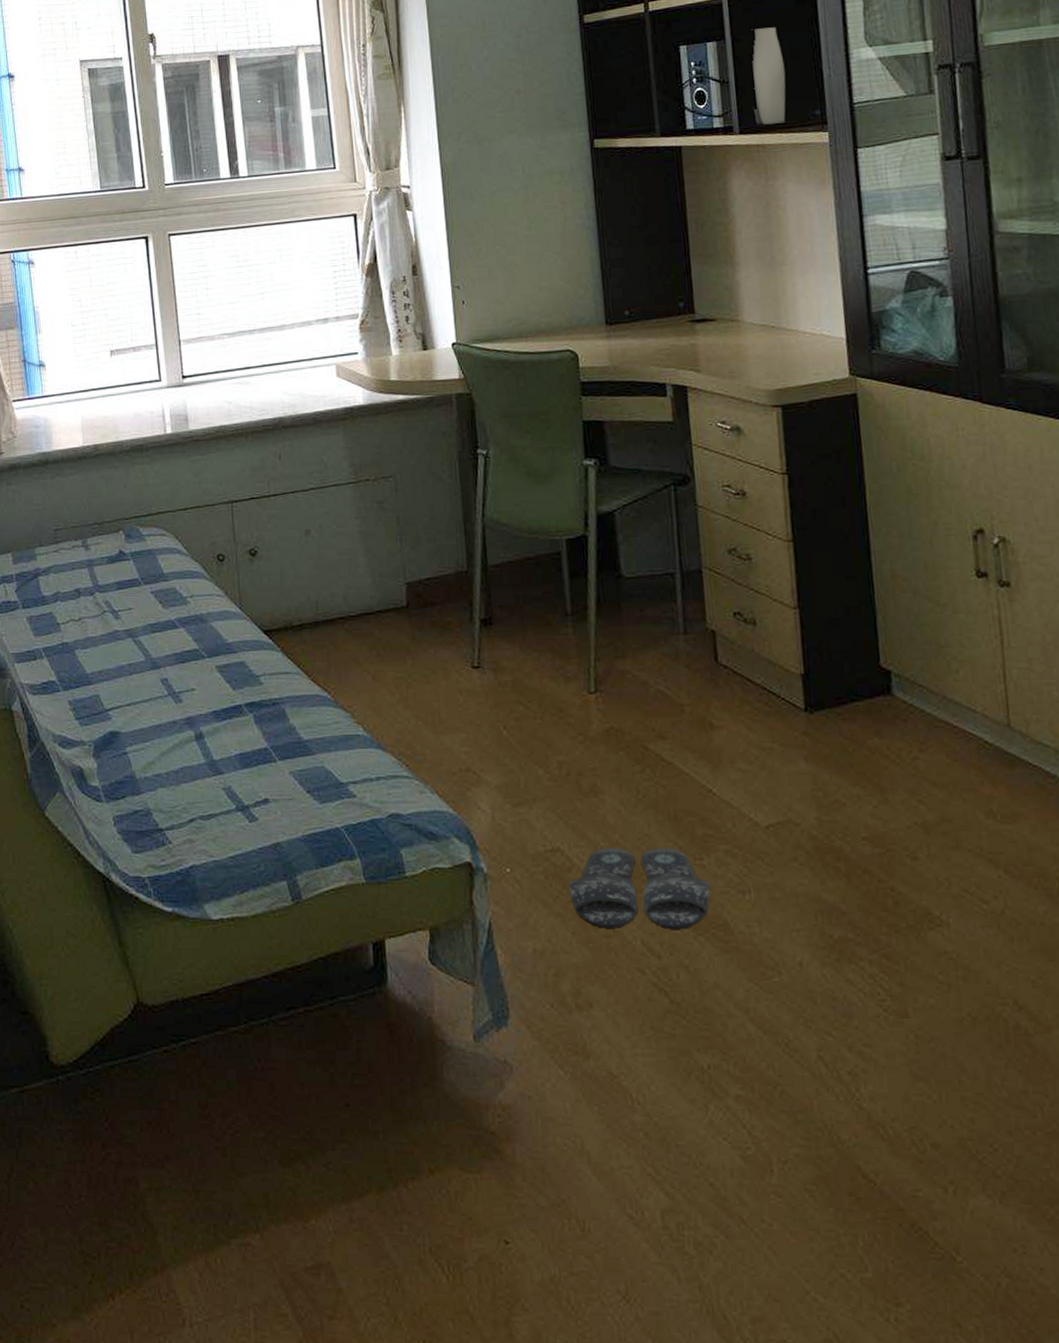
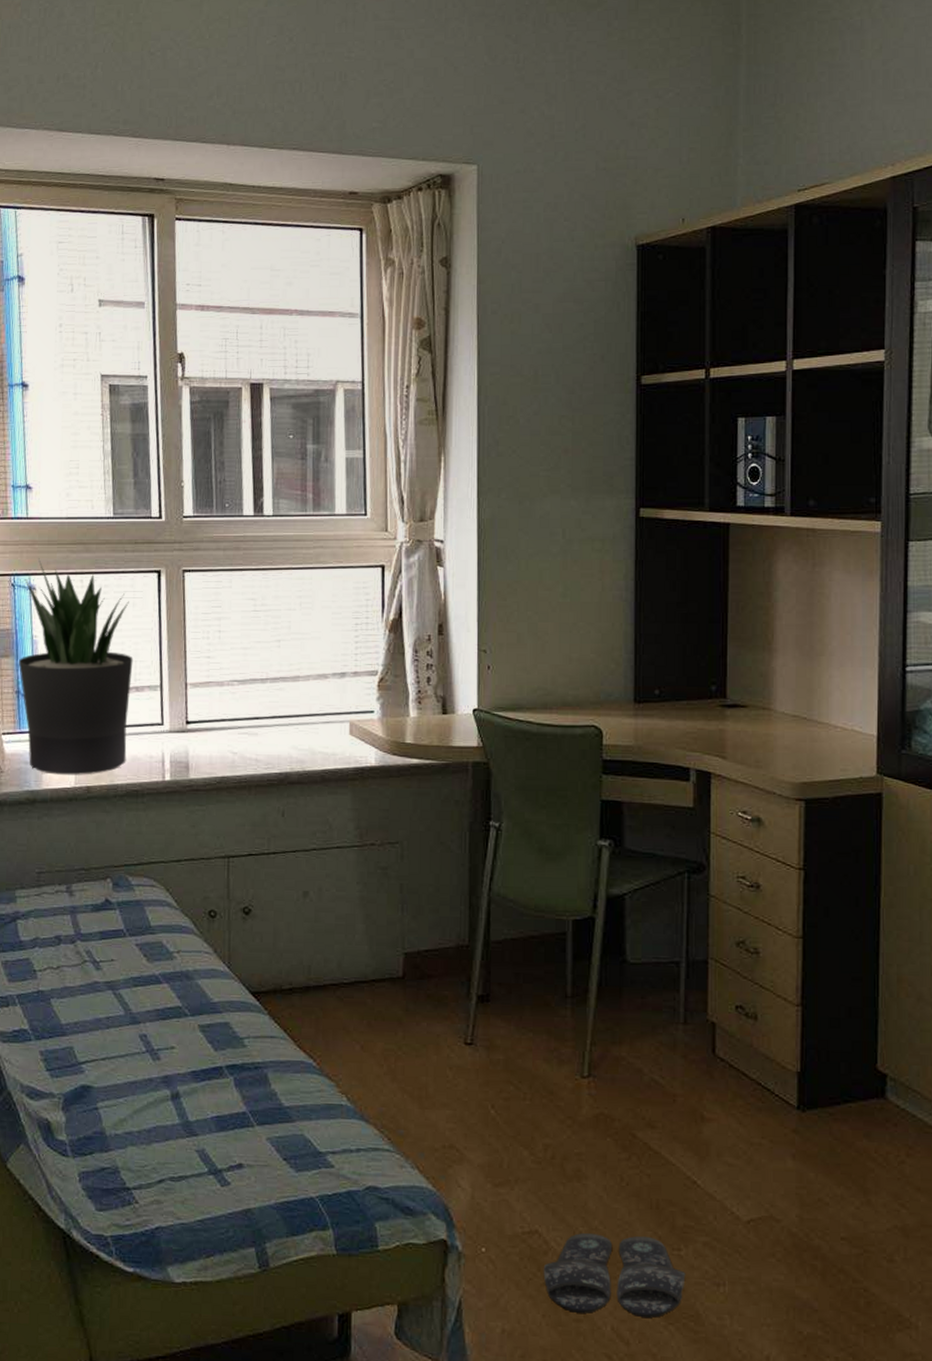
planter: none [22,234,129,436] -> present [18,558,133,775]
vase: present [751,27,786,125] -> none [807,407,844,508]

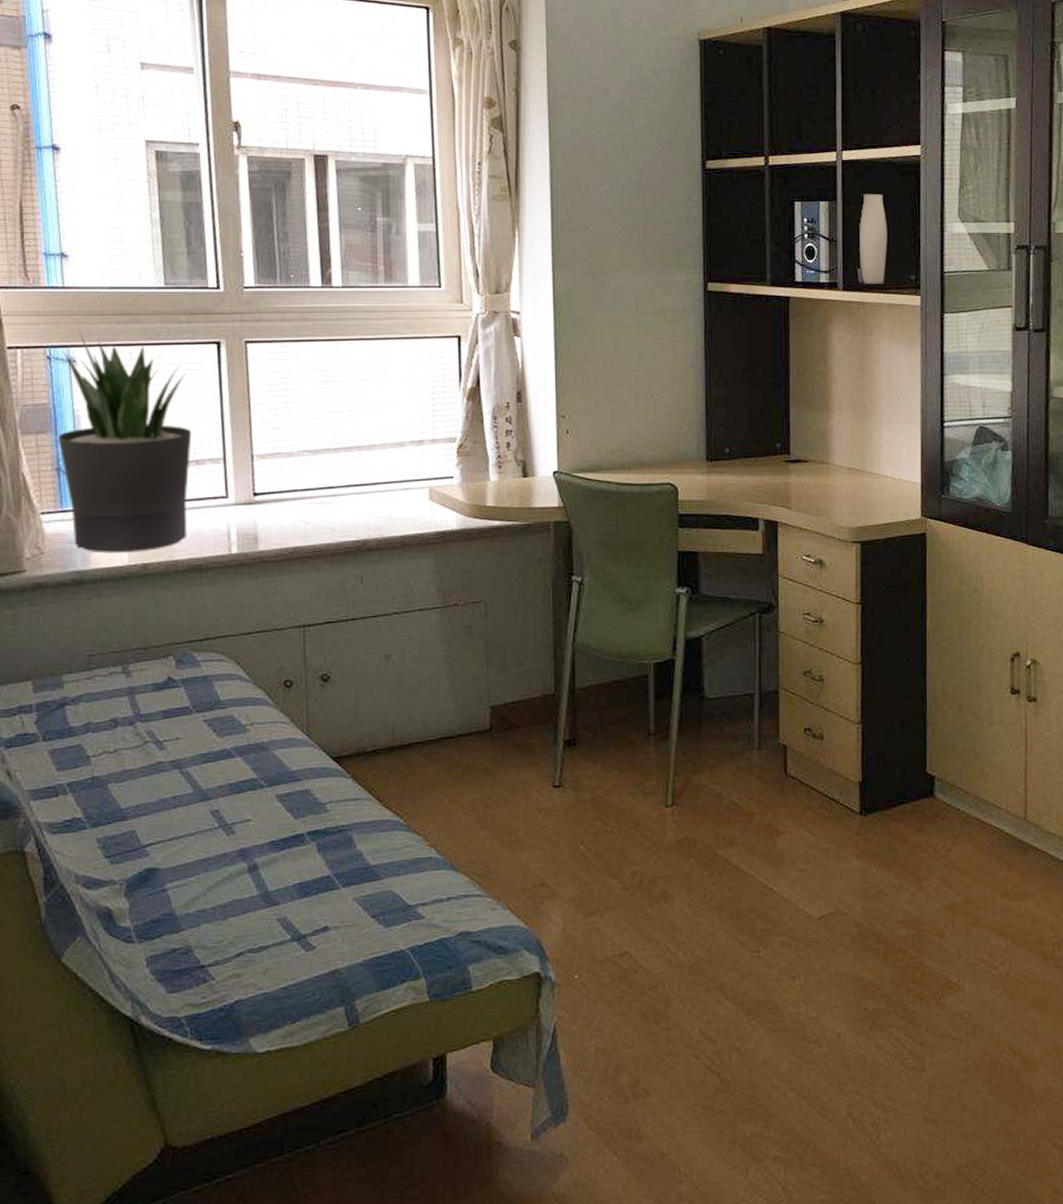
slippers: present [543,1232,686,1318] -> none [634,944,765,1022]
vase: none [807,407,844,508] -> present [856,194,888,284]

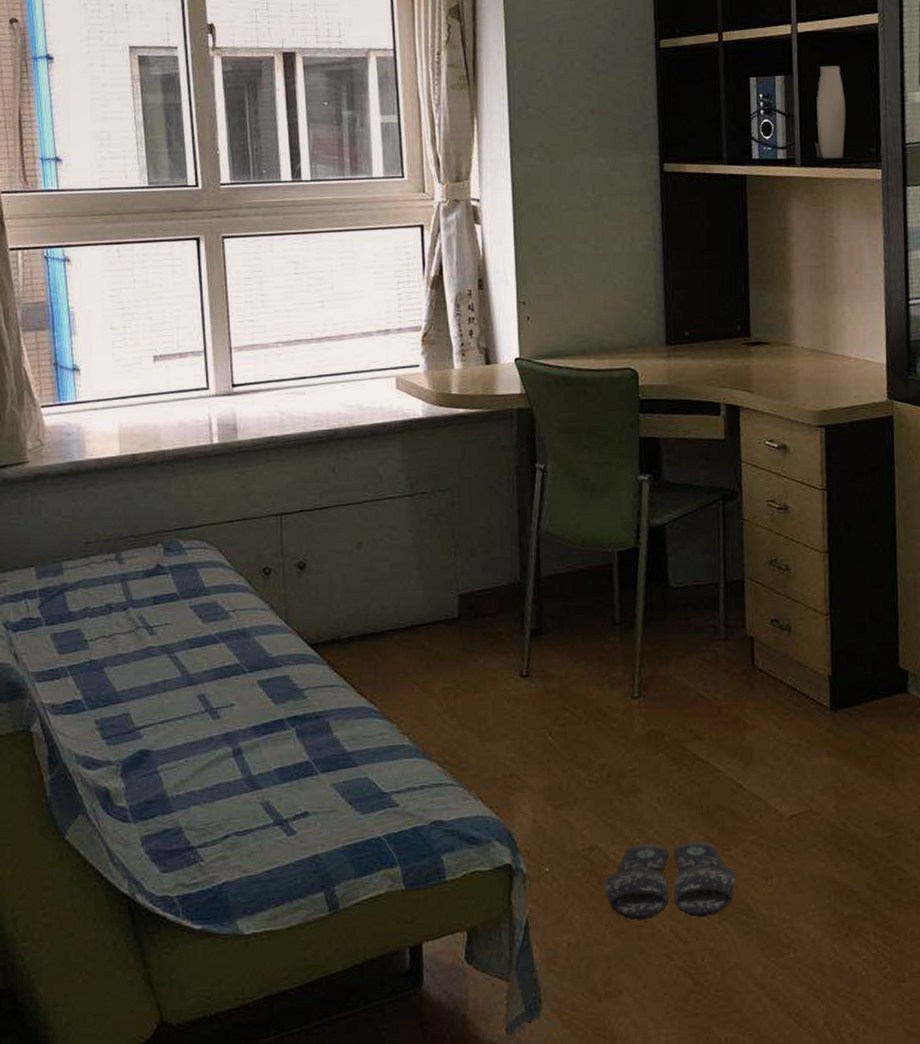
planter: present [57,329,192,554] -> none [55,230,175,445]
slippers: none [634,944,765,1022] -> present [604,841,737,919]

